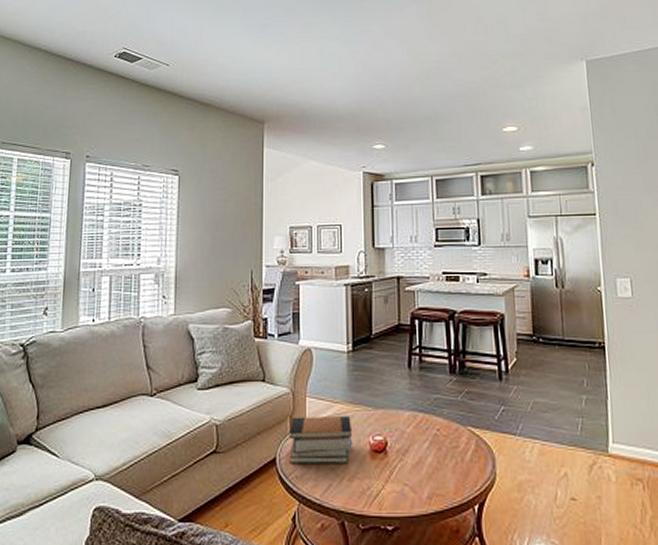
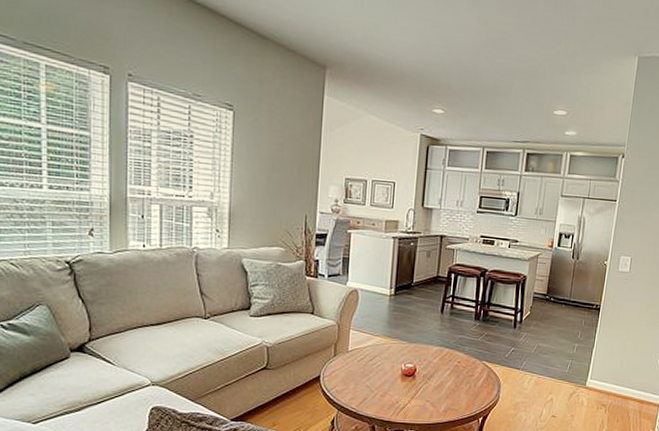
book stack: present [289,416,353,463] -> none [332,344,388,383]

